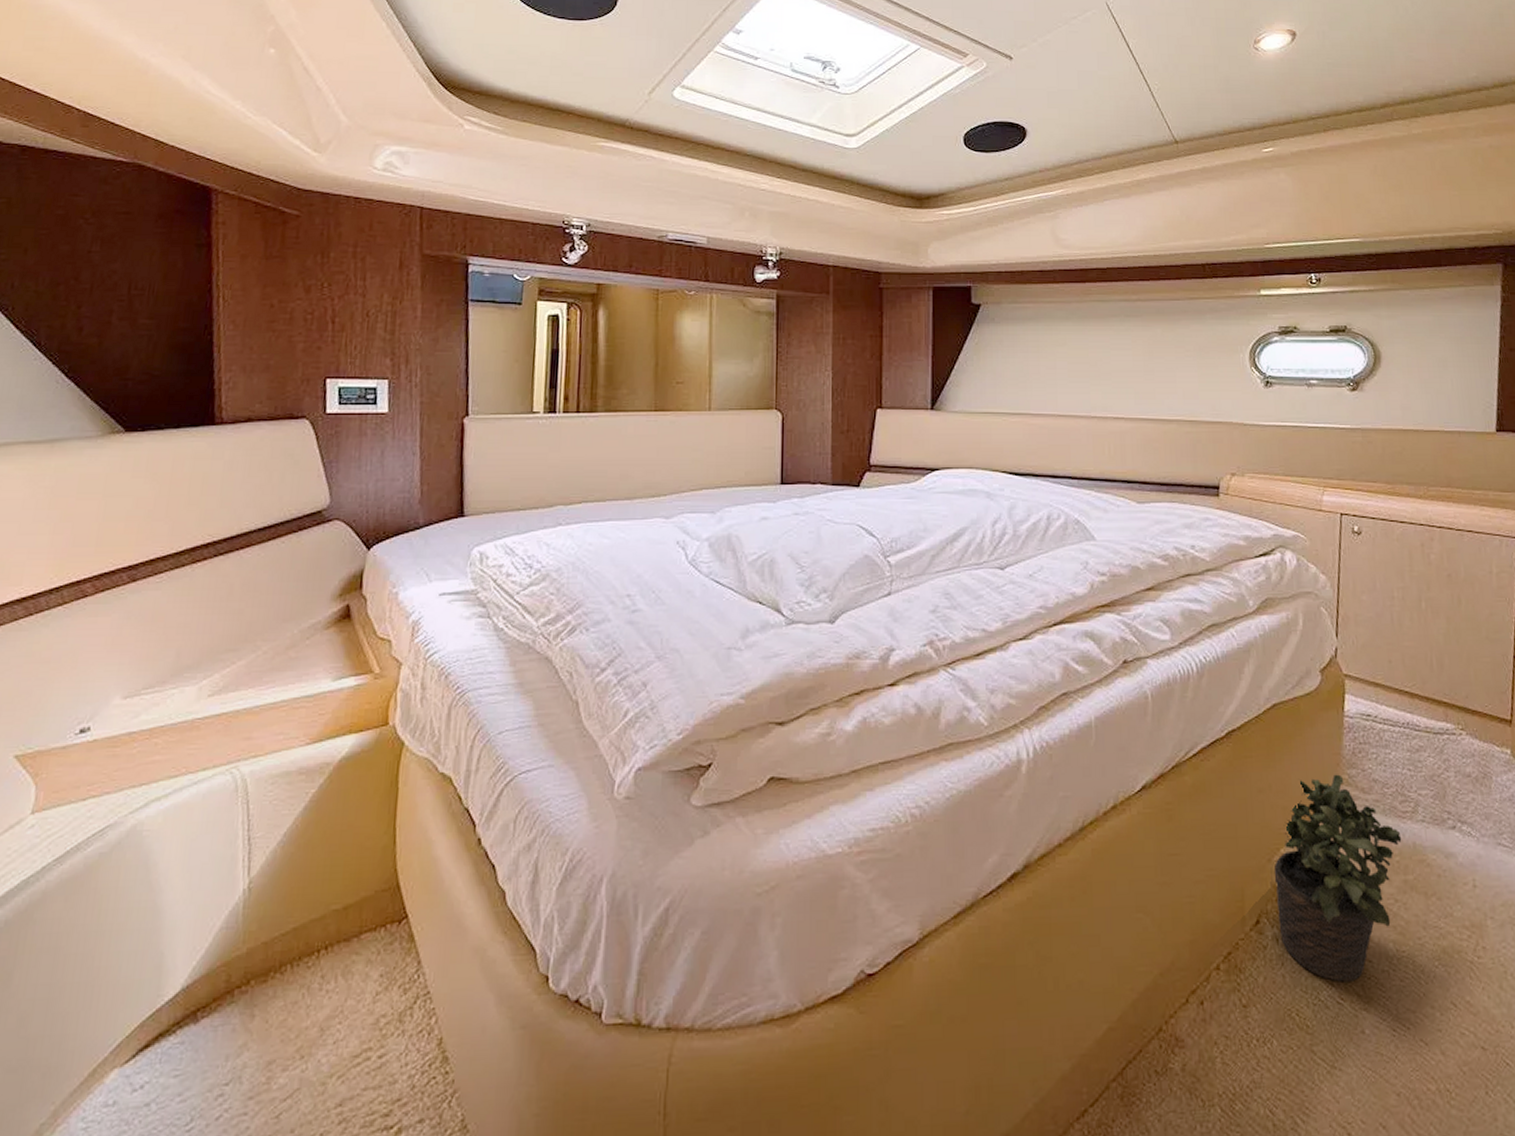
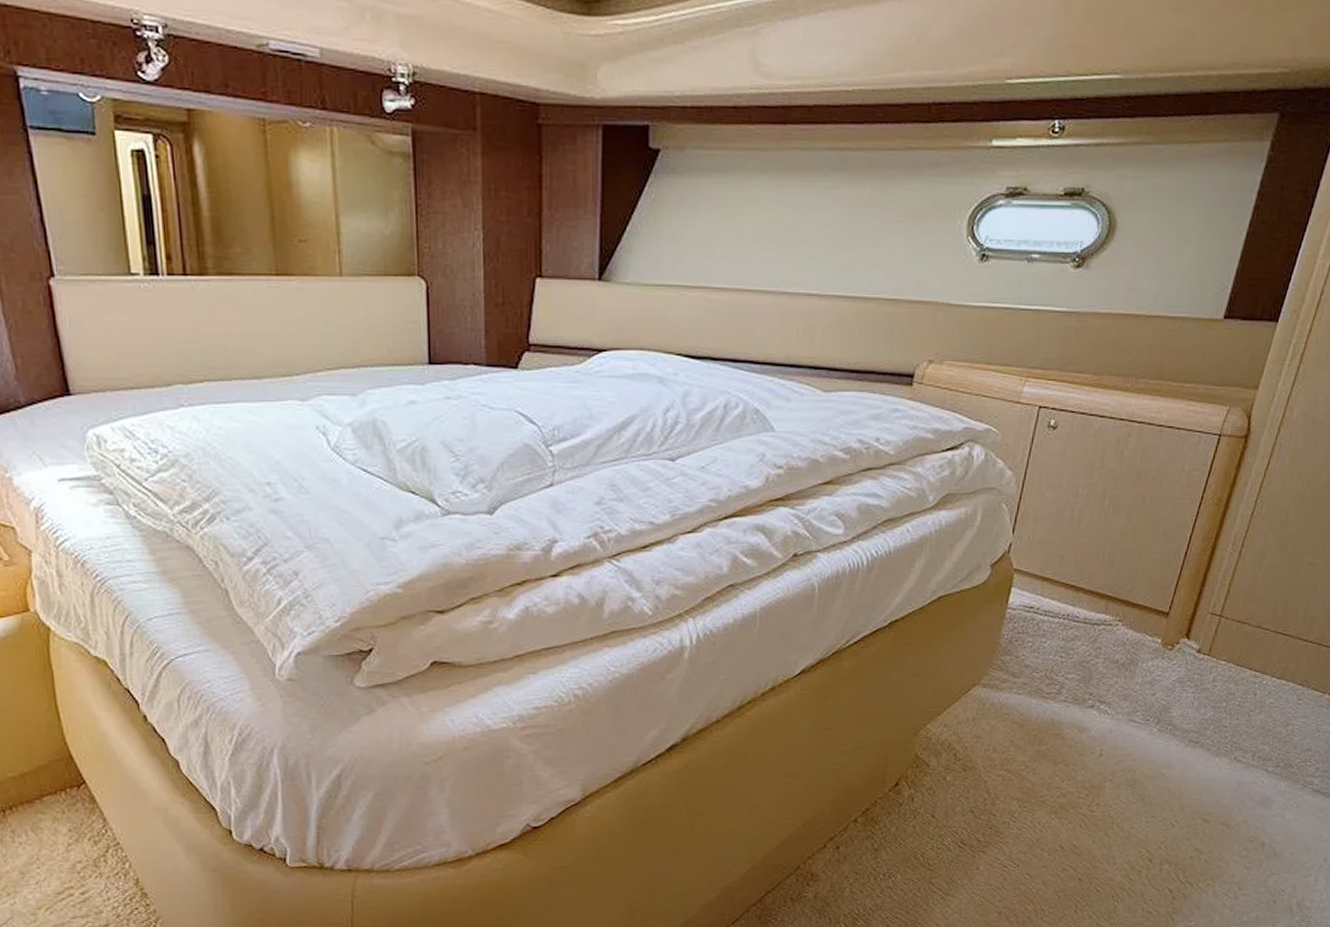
potted plant: present [1274,774,1402,982] -> none [915,660,1042,831]

